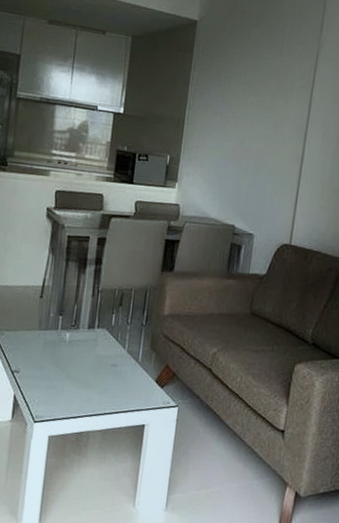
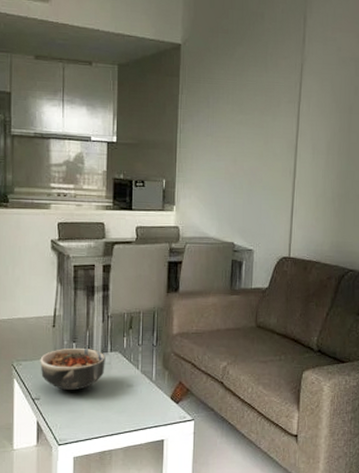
bowl: none [23,321,92,366] -> present [40,347,105,391]

